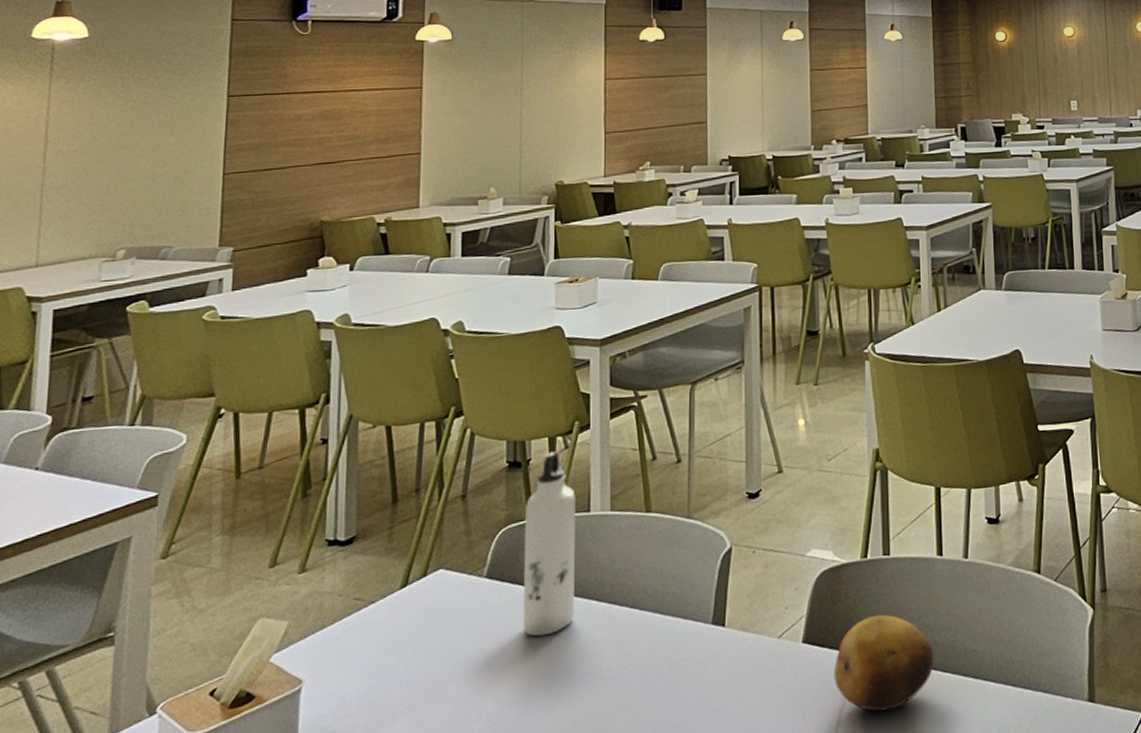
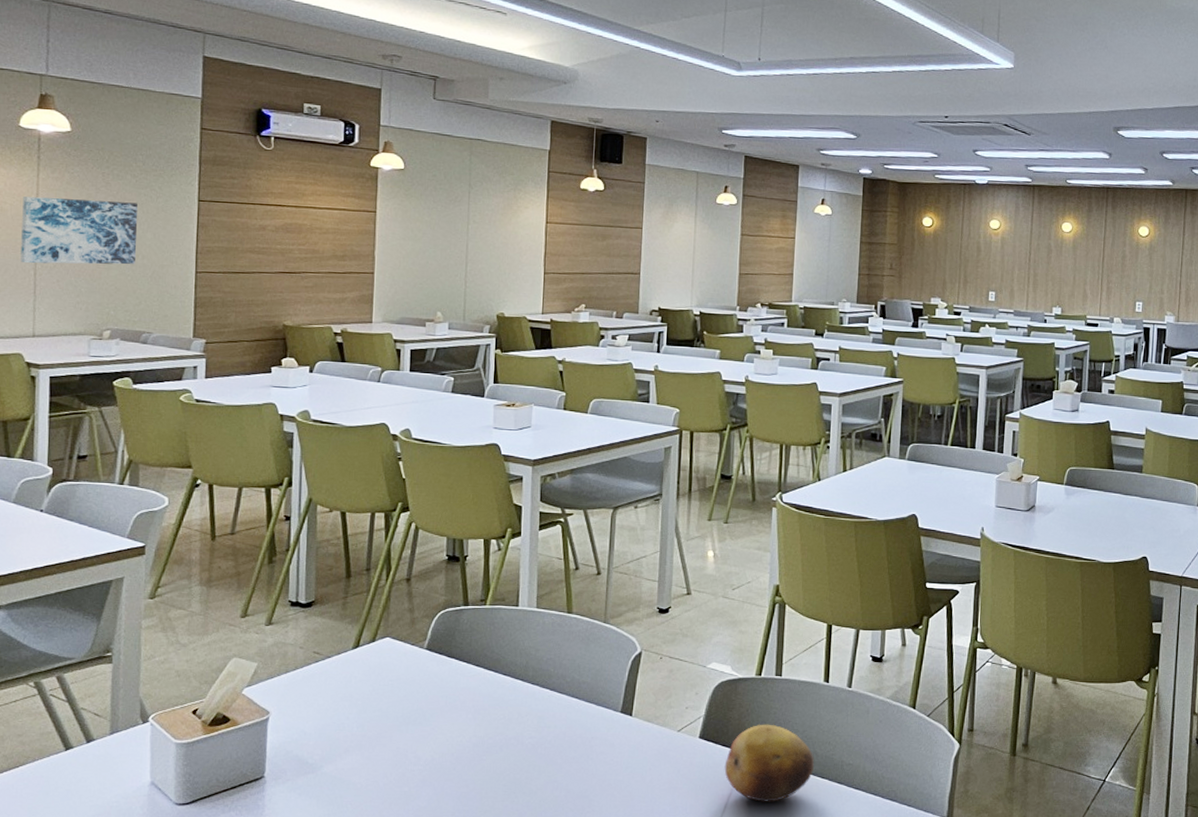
wall art: none [26,106,160,186] -> present [21,197,137,265]
water bottle: present [522,451,576,637] -> none [457,551,506,704]

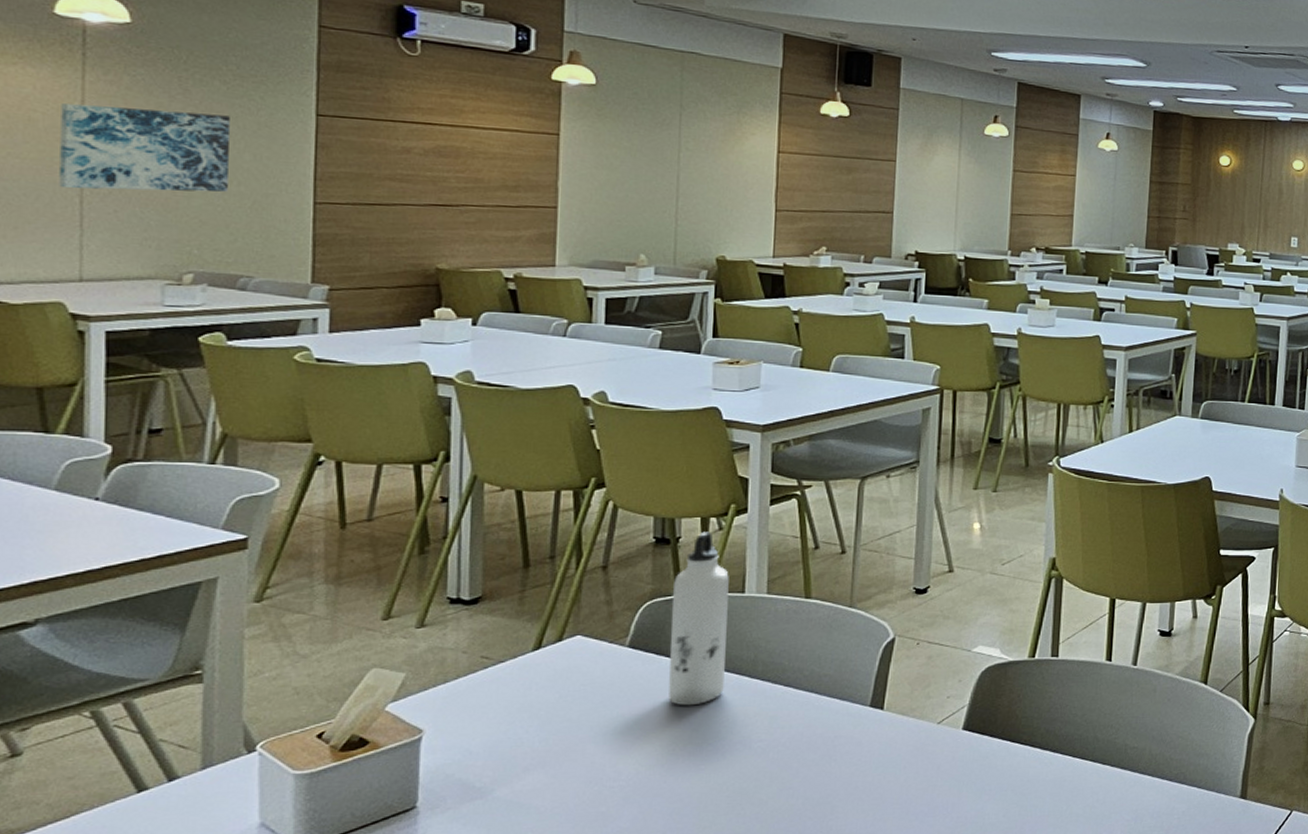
water bottle: none [457,551,506,704] -> present [668,531,729,706]
fruit: present [724,724,814,802] -> none [992,709,1095,795]

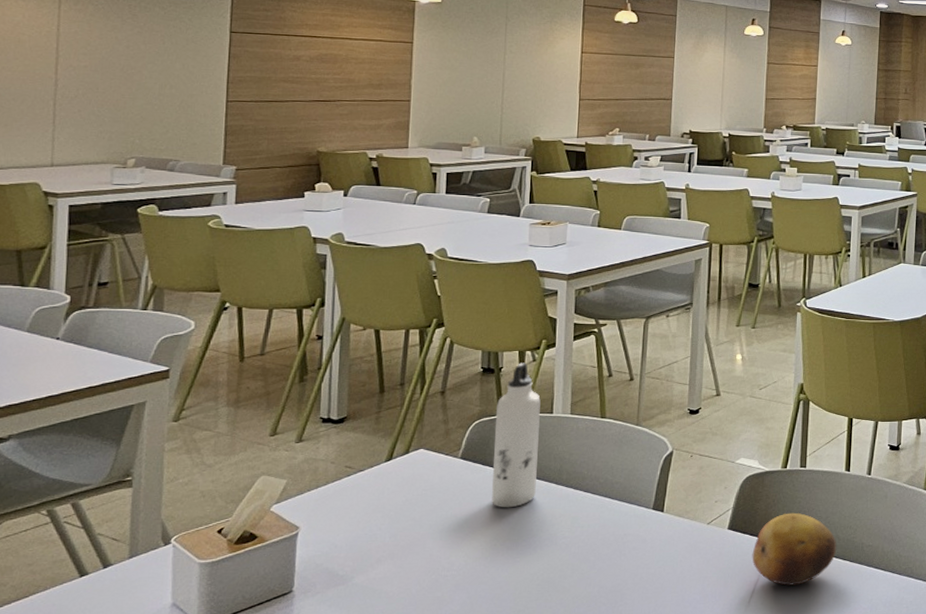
wall art: present [59,103,230,193] -> none [39,28,166,95]
fruit: none [992,709,1095,795] -> present [752,512,836,586]

